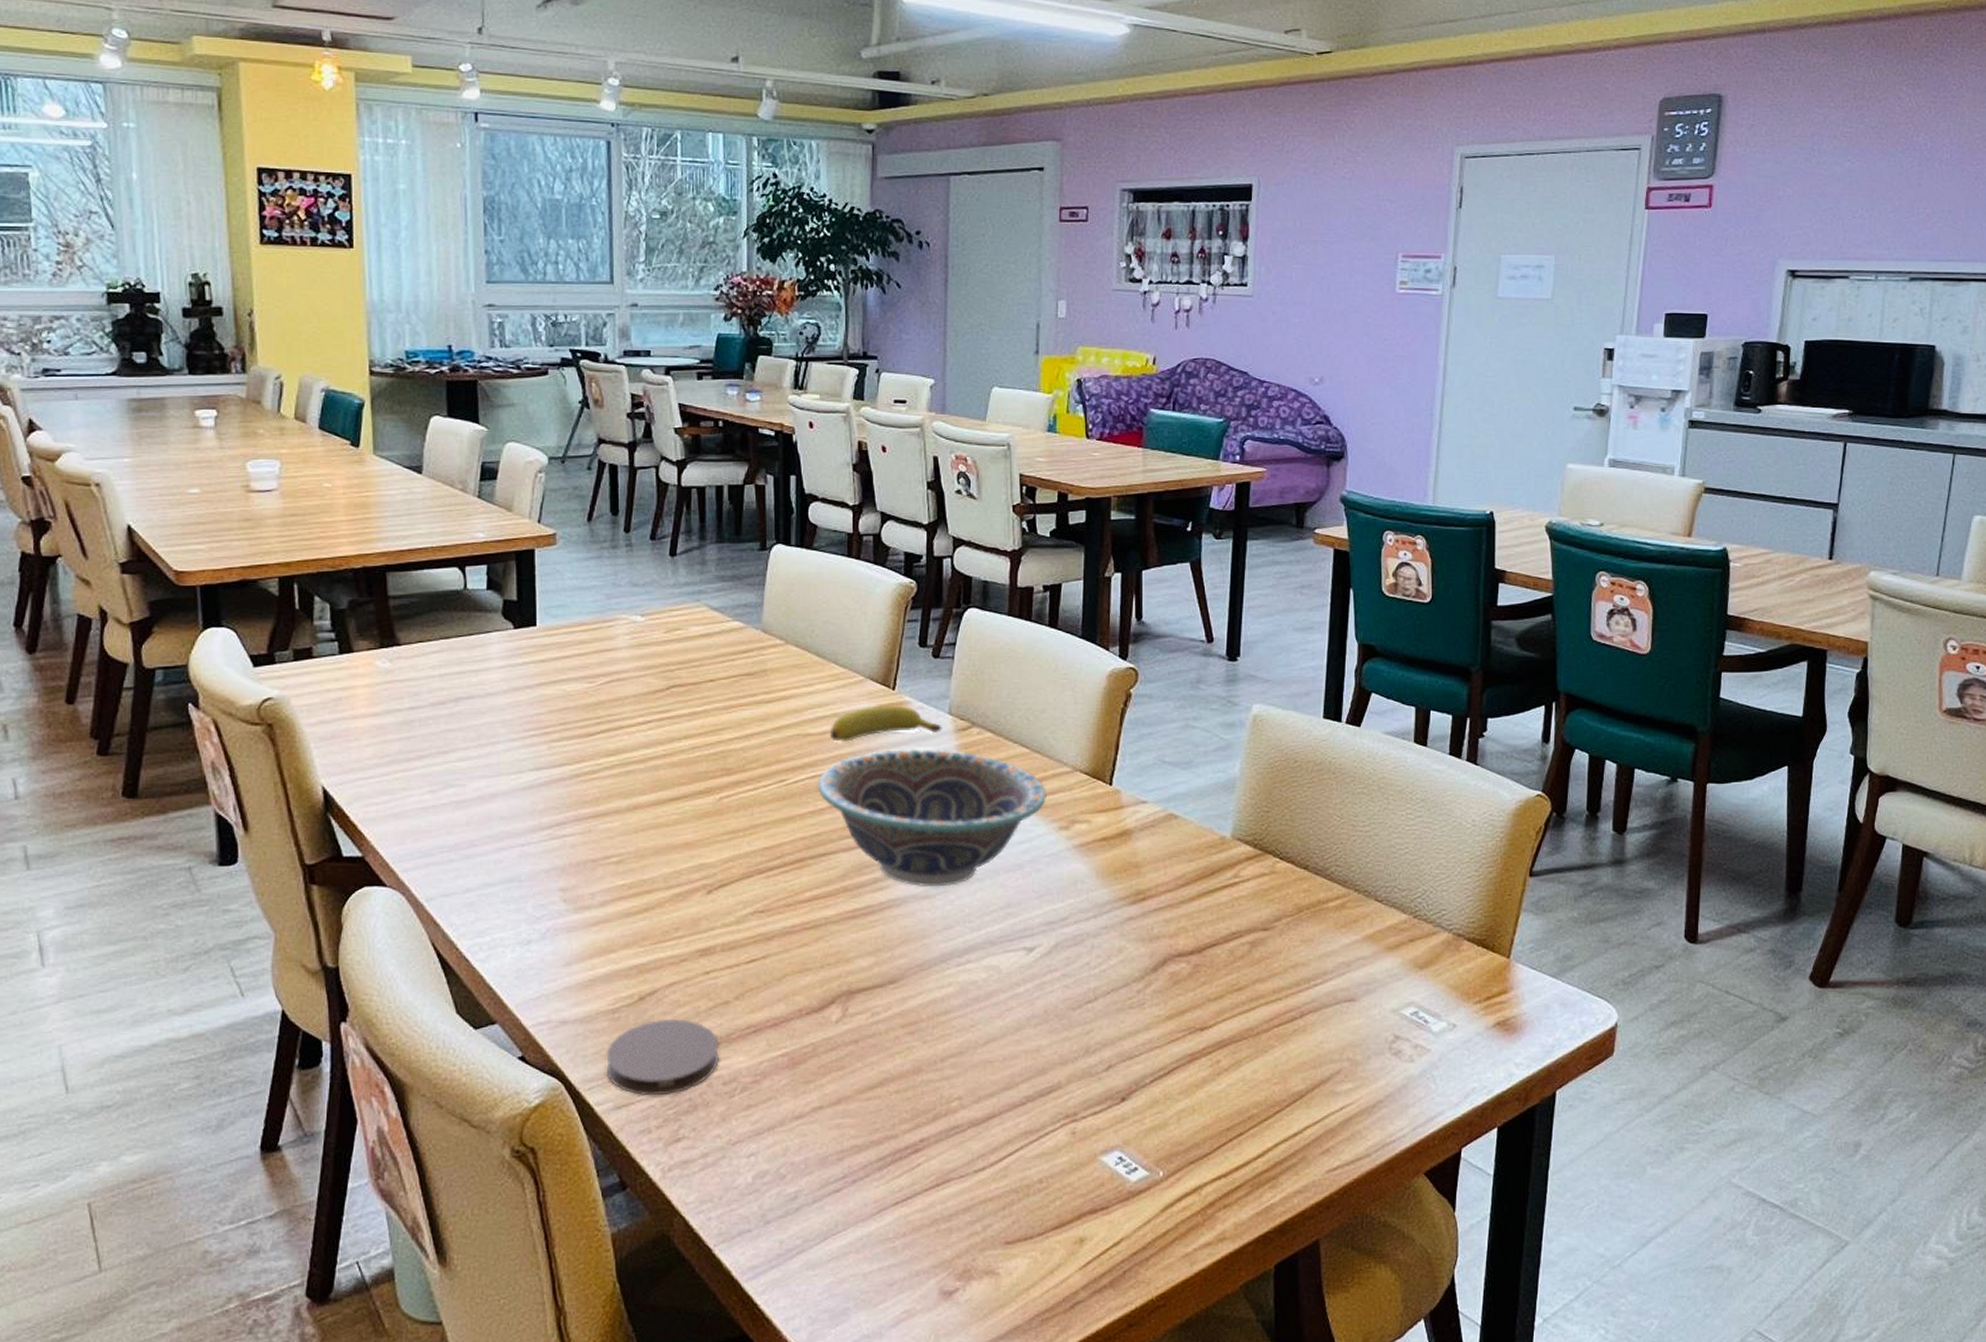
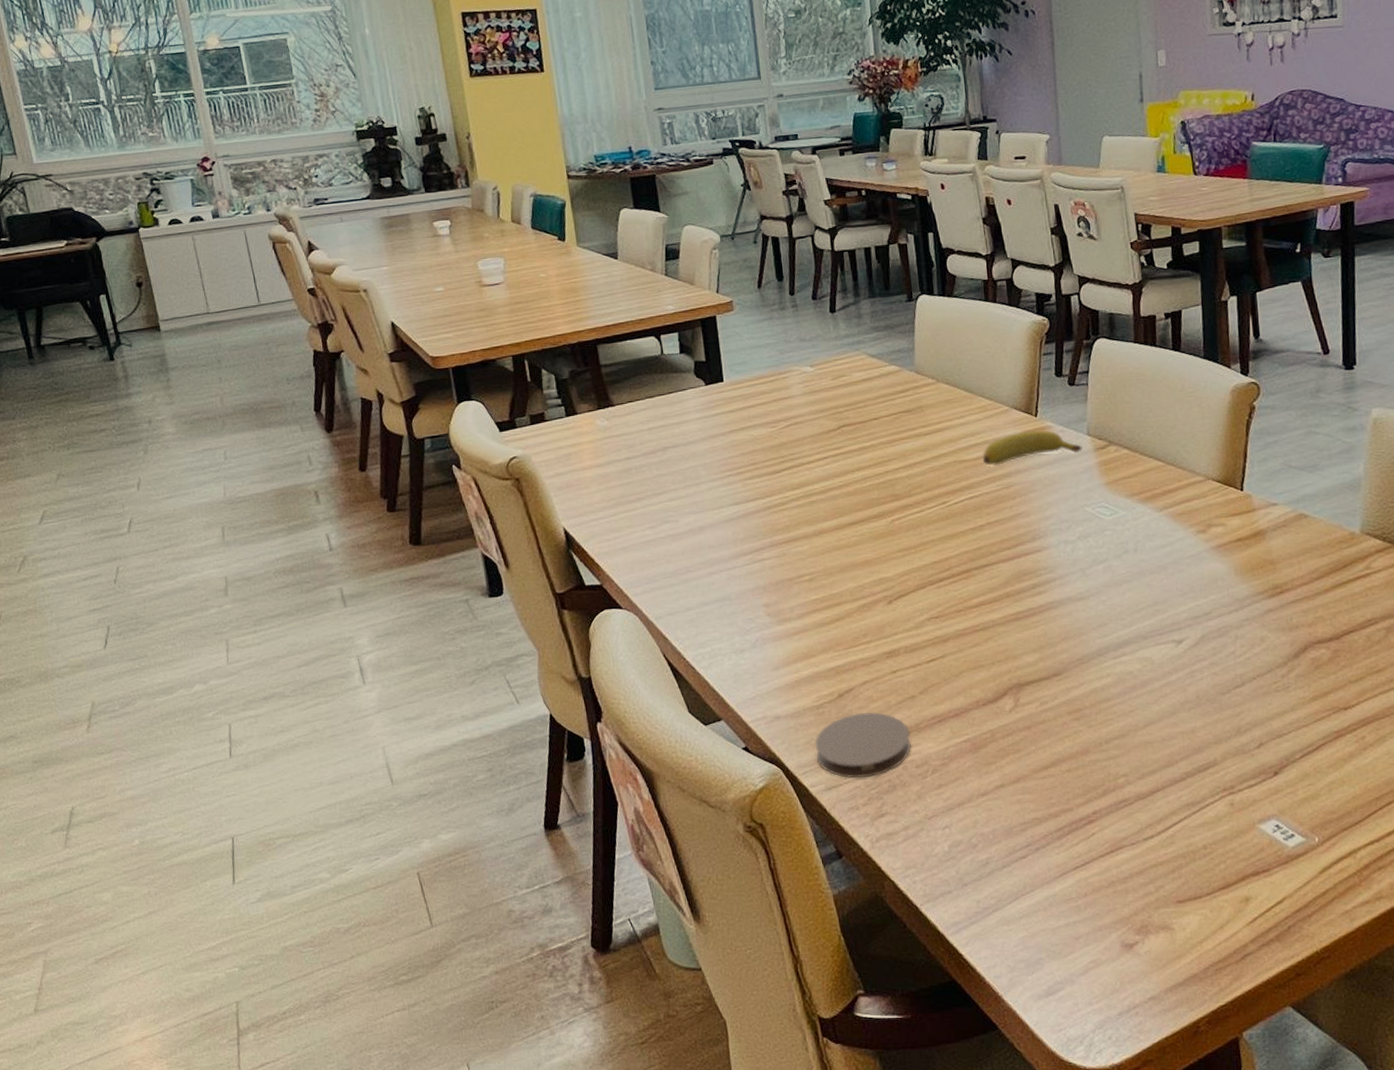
decorative bowl: present [818,749,1046,888] -> none [976,466,1183,591]

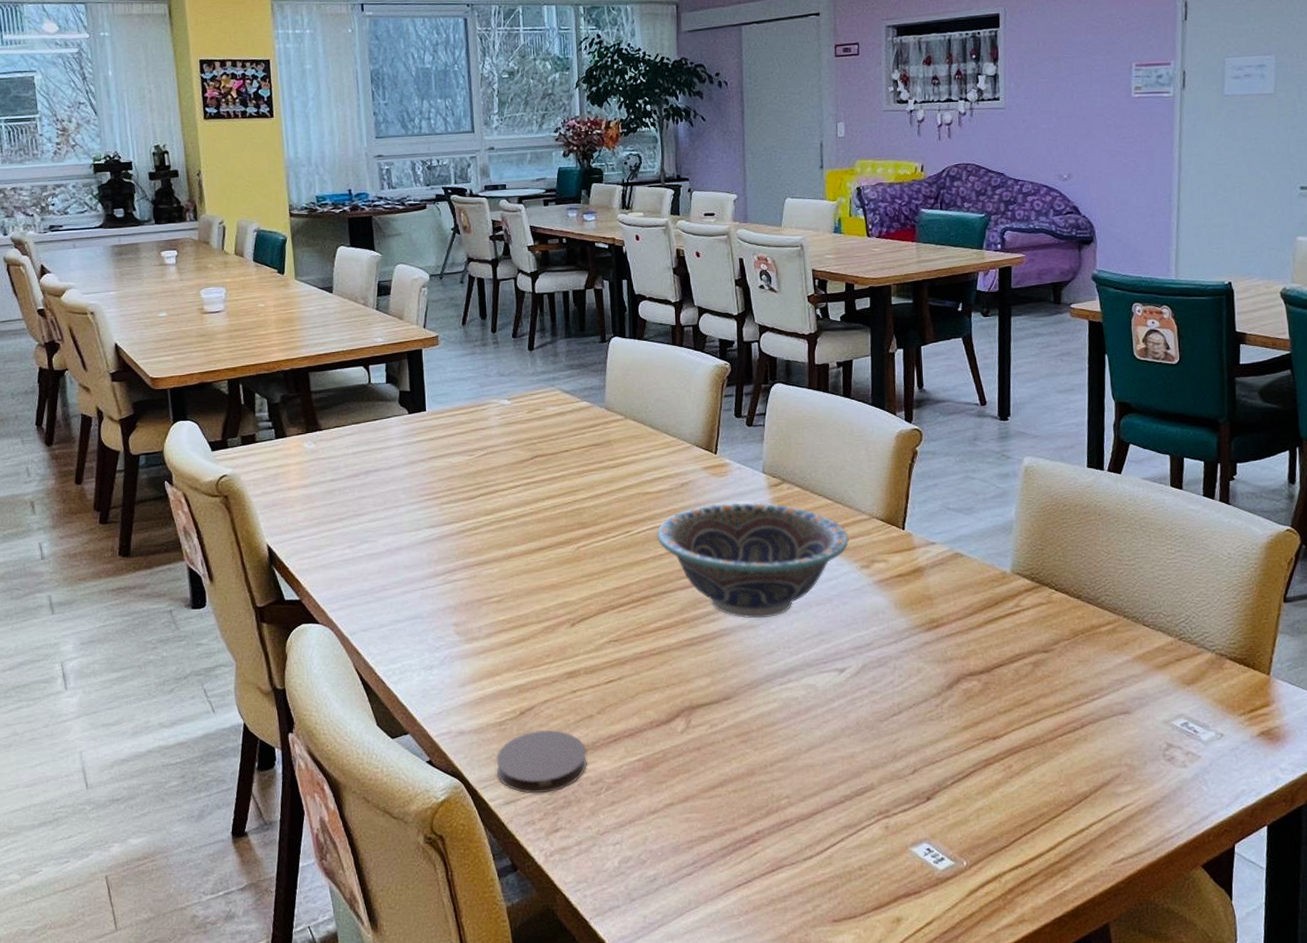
decorative bowl: none [976,466,1183,591] -> present [657,502,849,619]
banana: present [982,430,1082,466] -> none [664,466,758,498]

